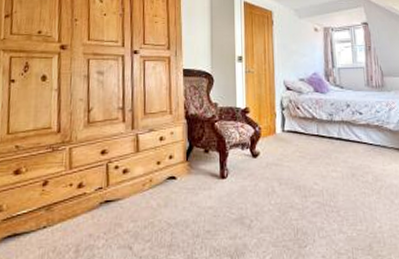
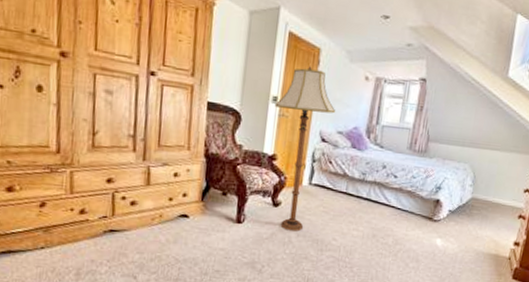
floor lamp: none [240,27,295,180] -> present [274,66,336,232]

